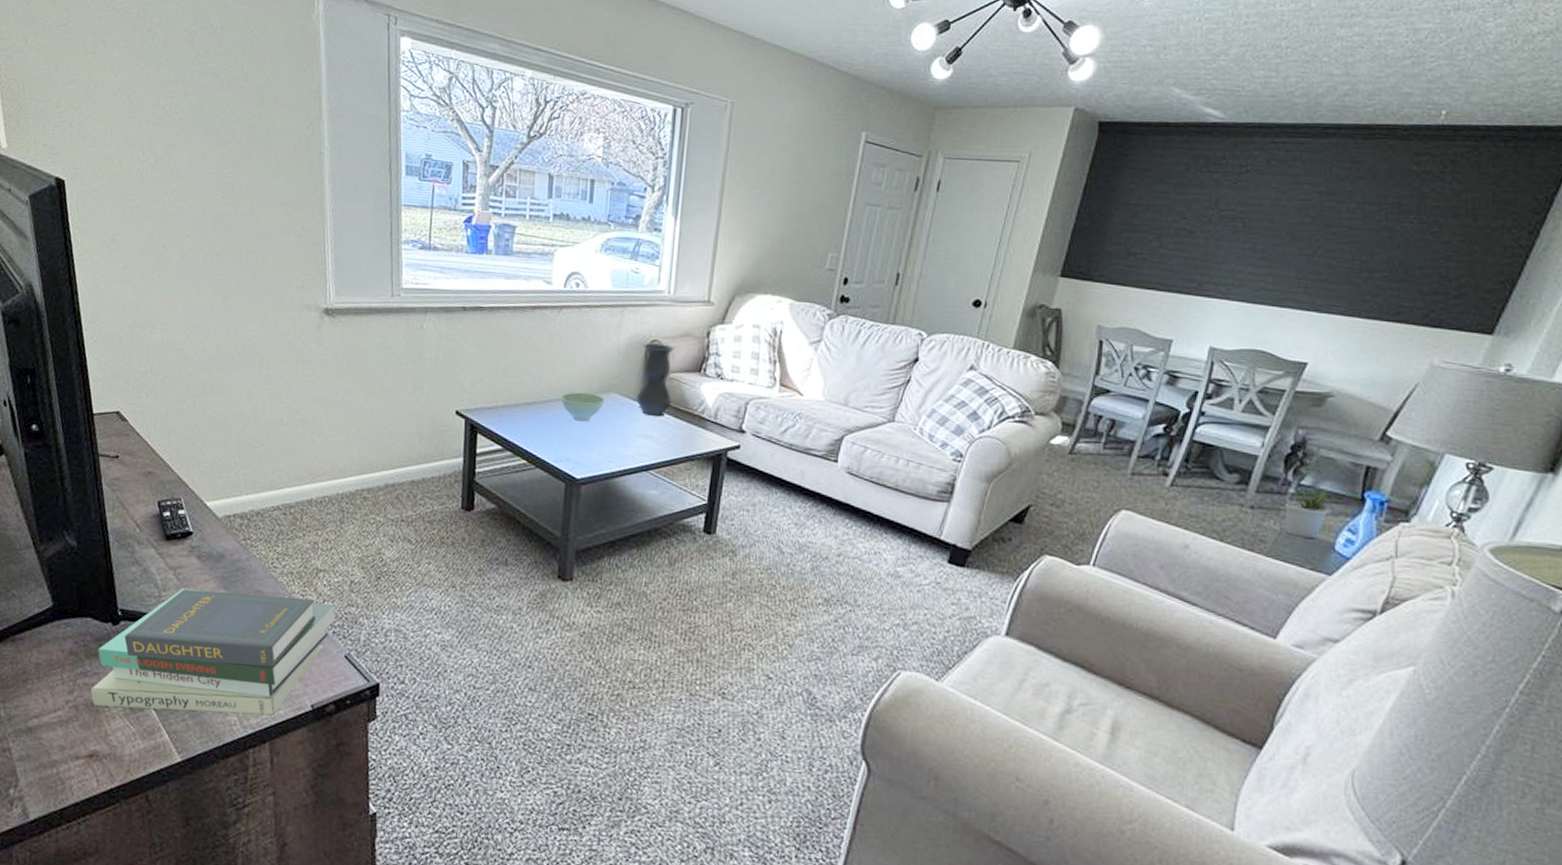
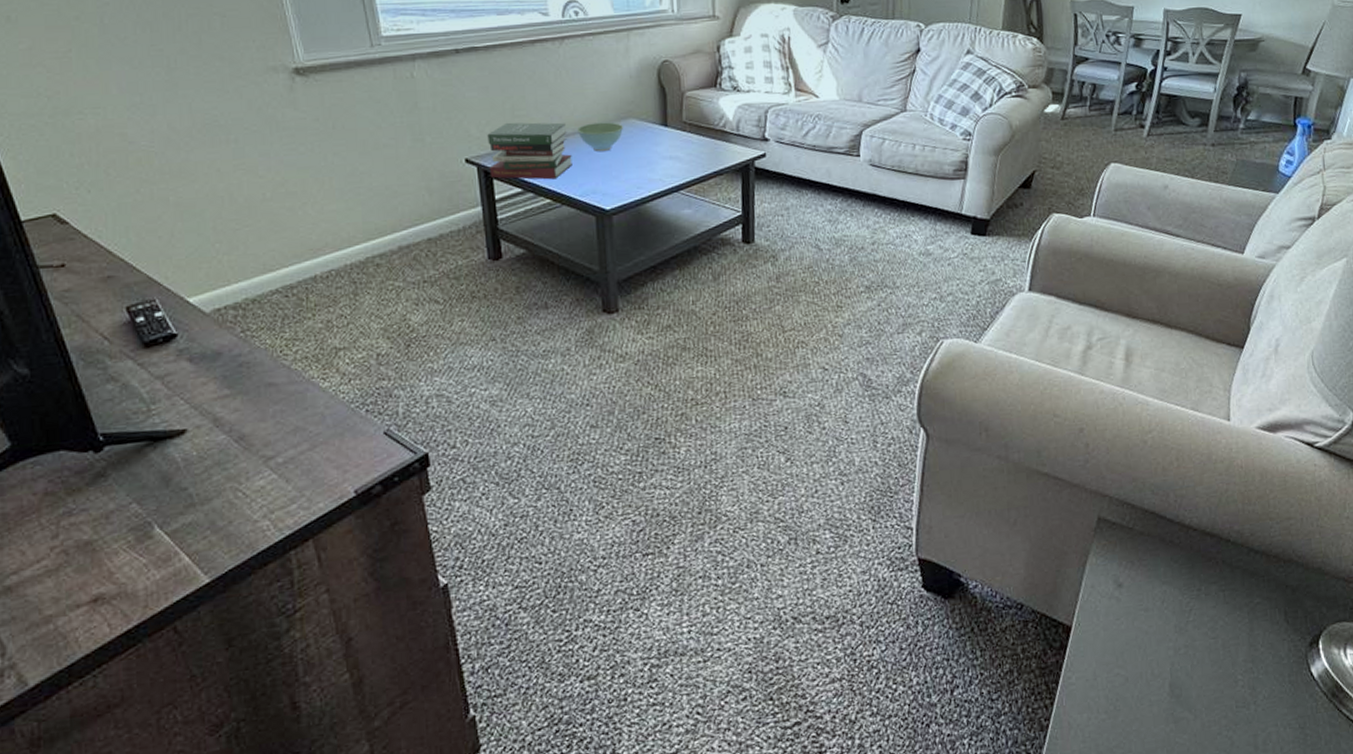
books: present [90,587,336,716] -> none [80,380,366,546]
books: none [475,381,552,442] -> present [487,122,572,180]
vase: present [636,343,674,417] -> none [655,63,693,138]
potted plant: present [1285,488,1331,539] -> none [1238,120,1272,166]

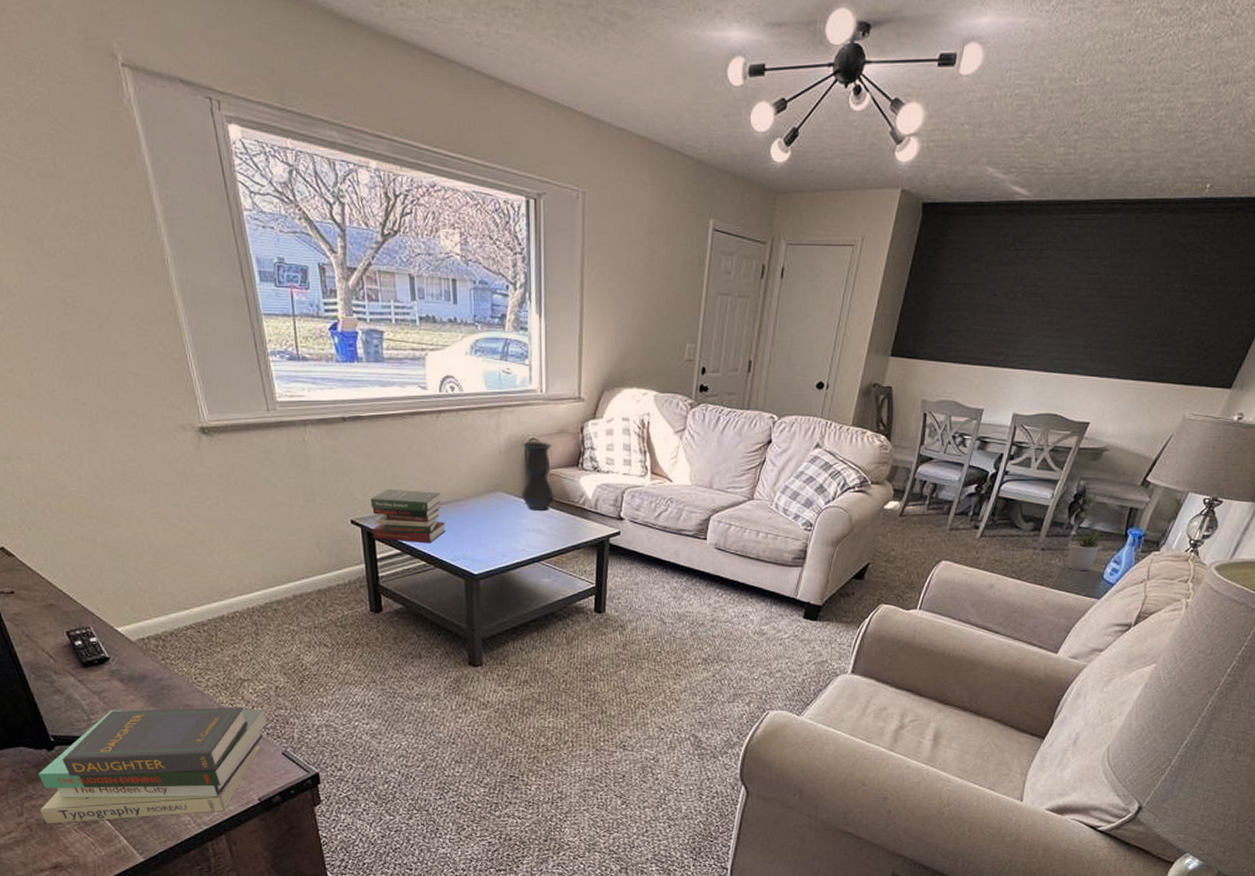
books: none [80,380,366,546] -> present [38,706,267,825]
bowl: present [576,122,624,152] -> none [449,494,493,521]
vase: none [655,63,693,138] -> present [521,442,555,512]
potted plant: none [1238,120,1272,166] -> present [1067,529,1102,572]

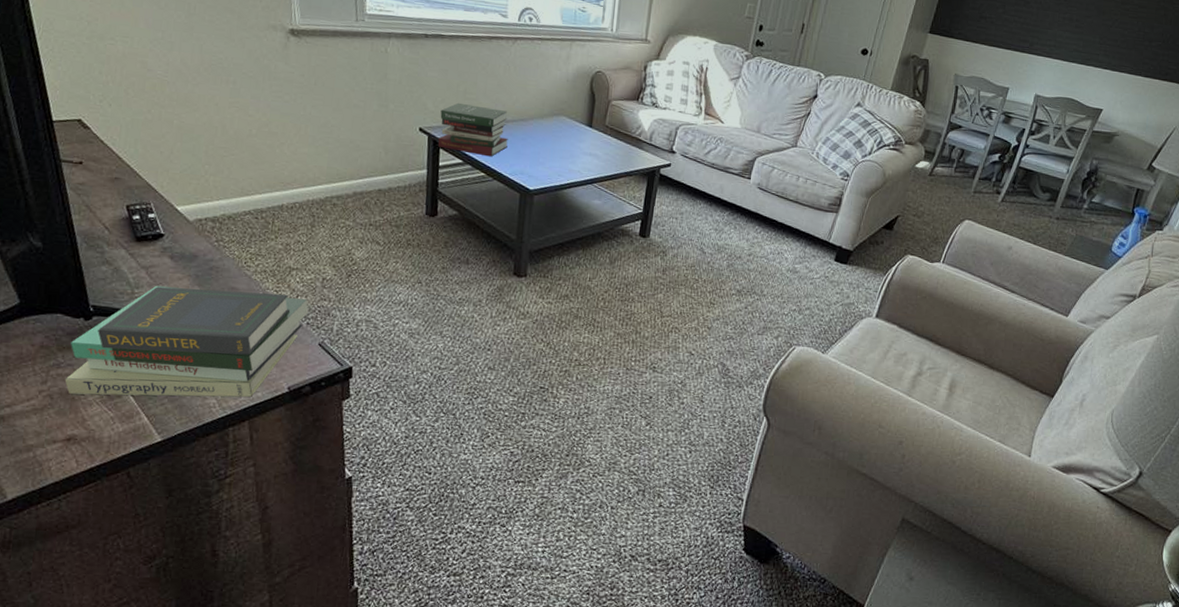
vase: present [521,442,555,512] -> none [582,73,616,138]
potted plant: present [1067,529,1102,572] -> none [1079,205,1111,243]

